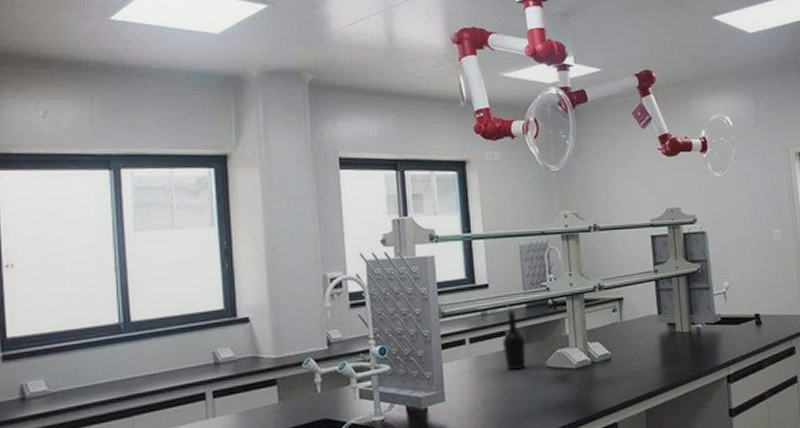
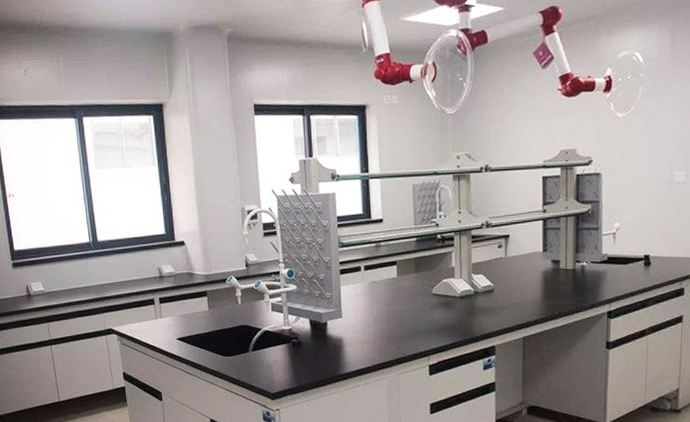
bottle: present [503,305,527,370] -> none [394,238,416,296]

